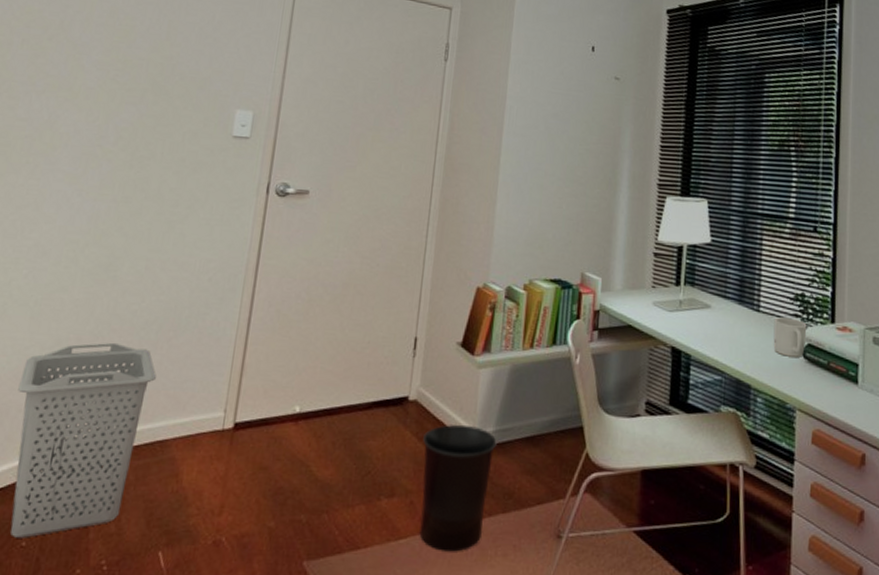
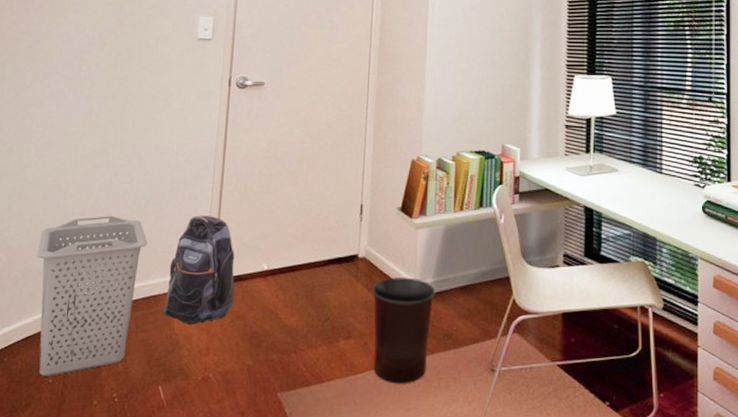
backpack: none [169,345,262,477] -> present [162,215,235,325]
mug: present [773,317,807,357] -> none [675,178,706,213]

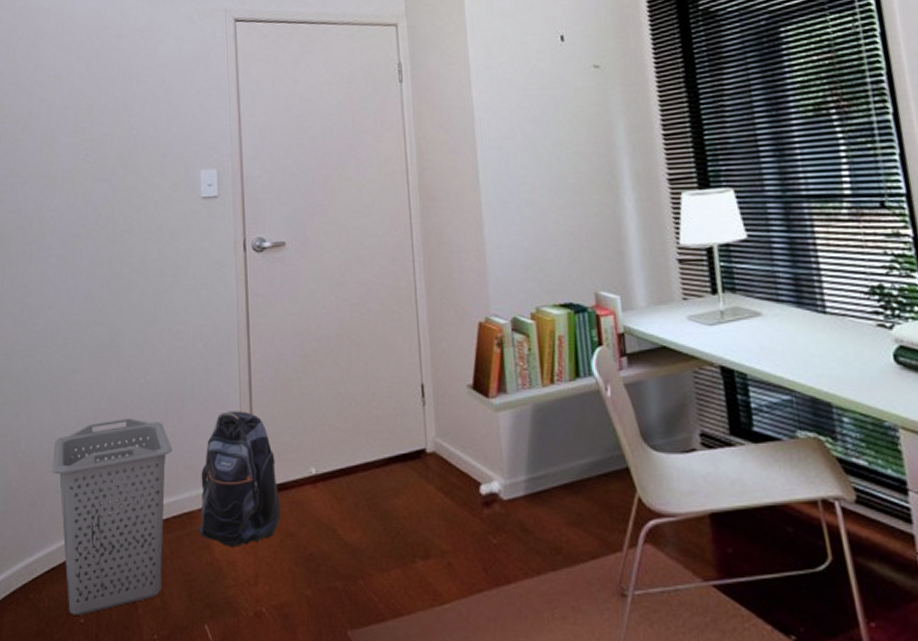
waste bin: present [372,277,436,384] -> none [449,475,534,616]

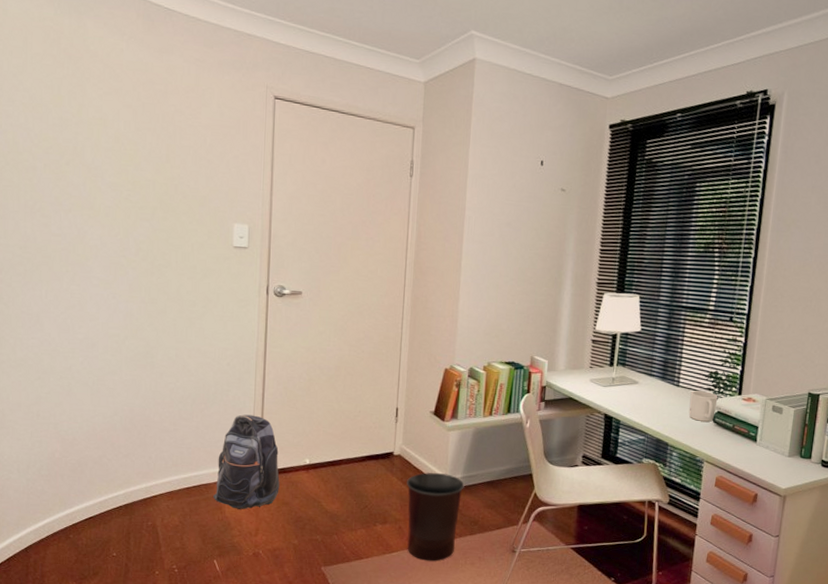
laundry basket: present [52,418,173,615] -> none [91,412,196,551]
waste bin: none [449,475,534,616] -> present [407,472,465,561]
mug: none [847,317,897,364] -> present [688,390,718,422]

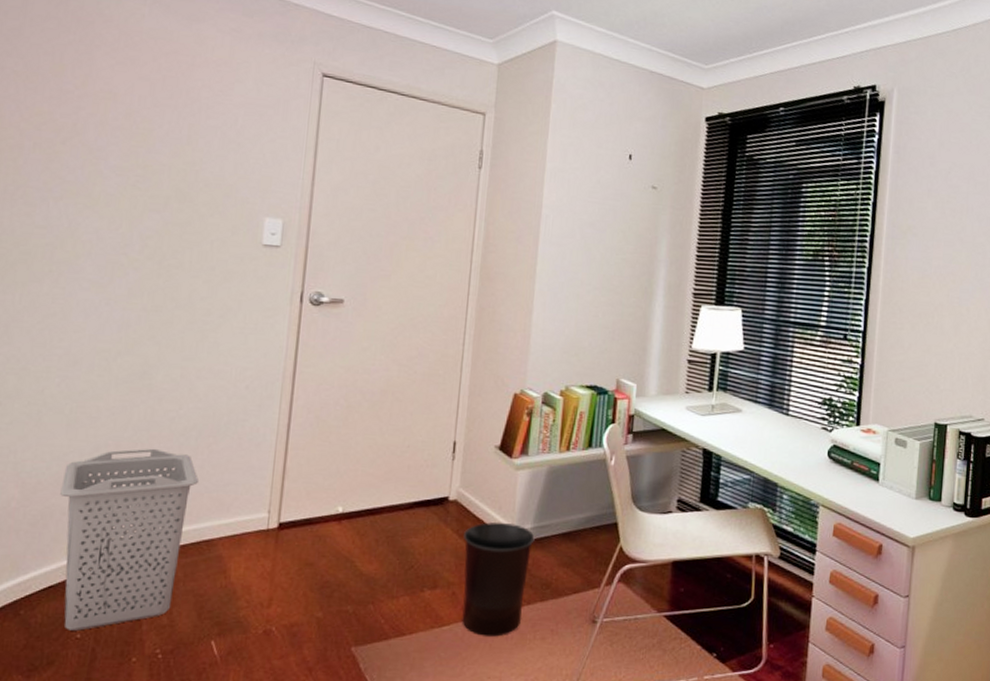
laundry basket: none [91,412,196,551] -> present [60,448,200,631]
backpack: present [213,414,280,510] -> none [216,450,305,573]
mug: present [688,390,718,422] -> none [800,420,834,458]

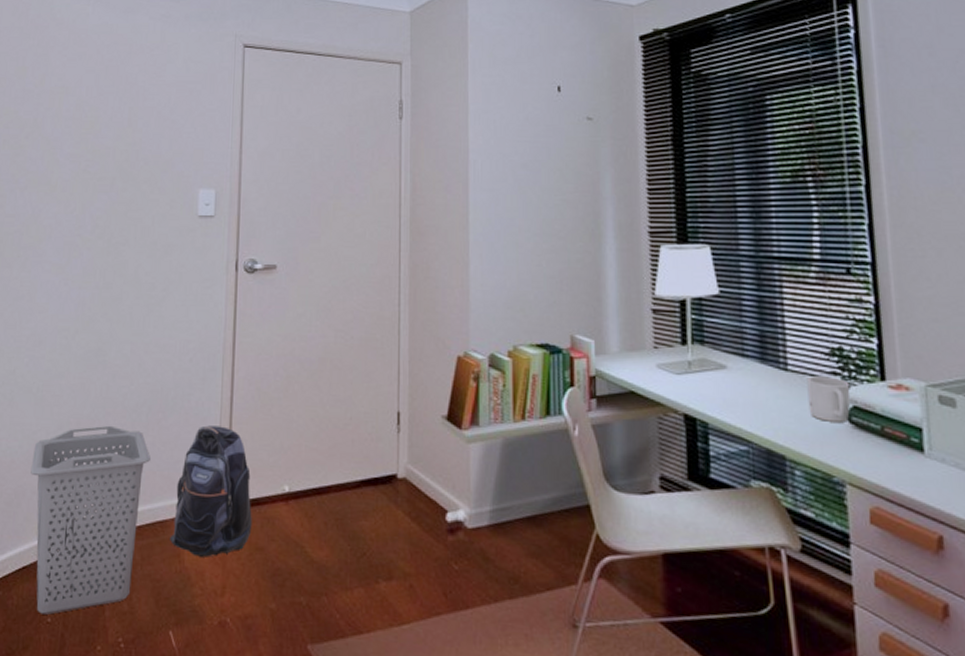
backpack: none [216,450,305,573] -> present [170,425,252,557]
waste bin: present [462,522,535,636] -> none [417,503,496,639]
mug: none [800,420,834,458] -> present [807,376,851,422]

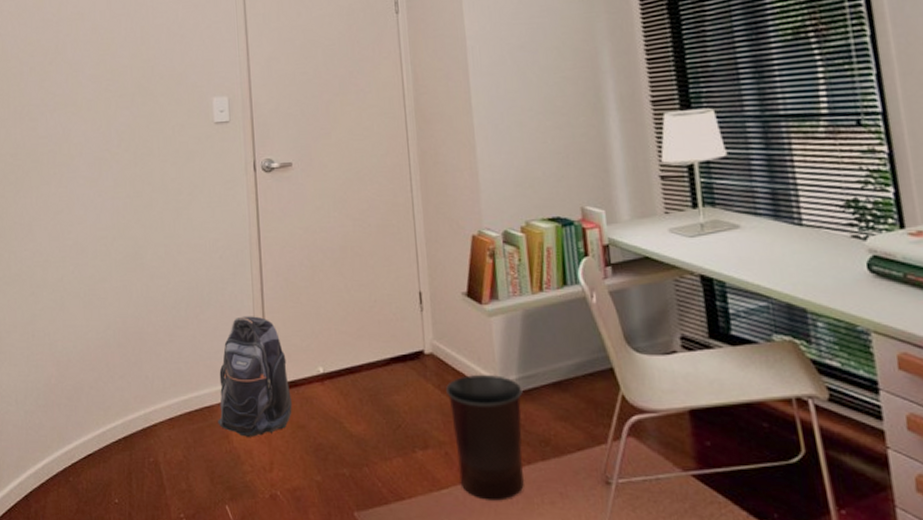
laundry basket: present [30,425,152,615] -> none [86,322,194,496]
waste bin: none [417,503,496,639] -> present [446,374,525,501]
mug: present [807,376,851,422] -> none [823,228,871,273]

